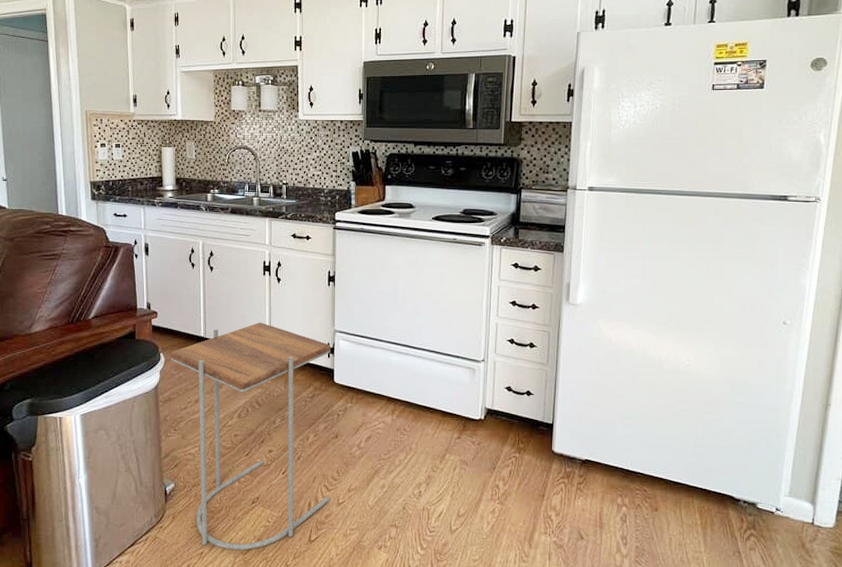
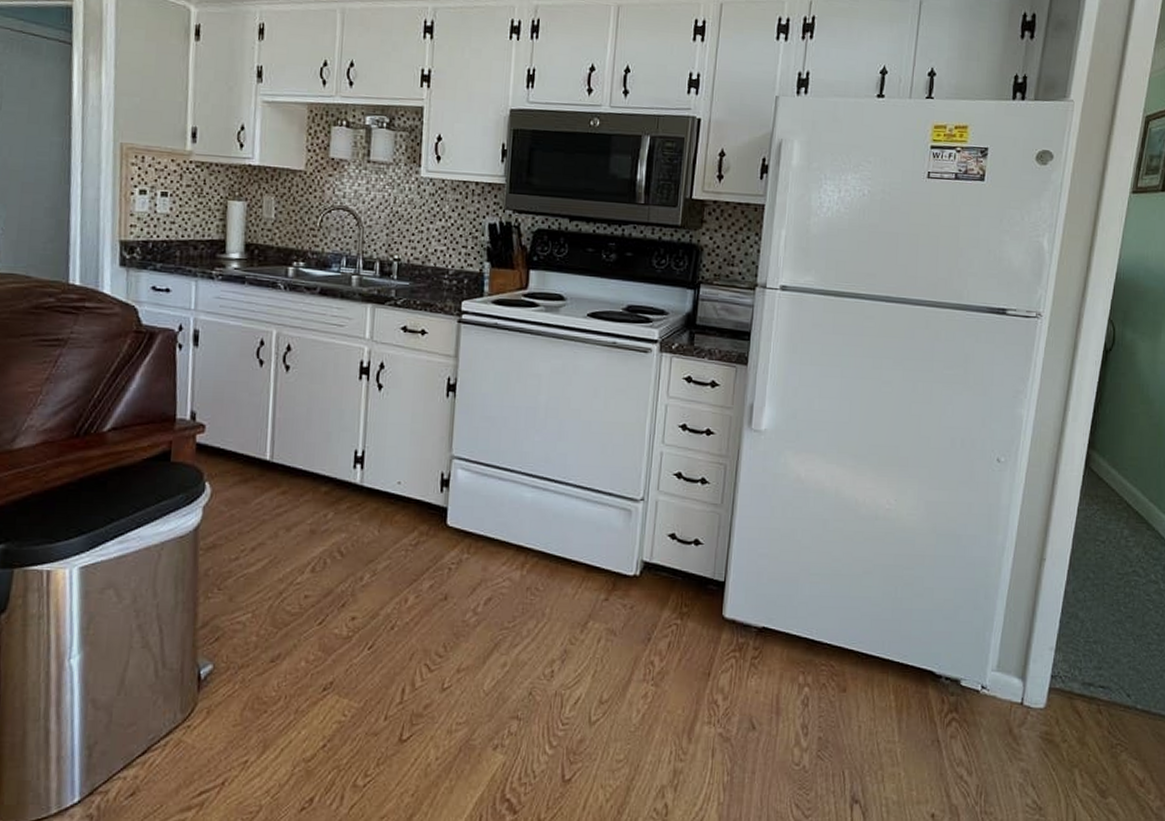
side table: present [170,322,330,550] -> none [220,442,445,756]

